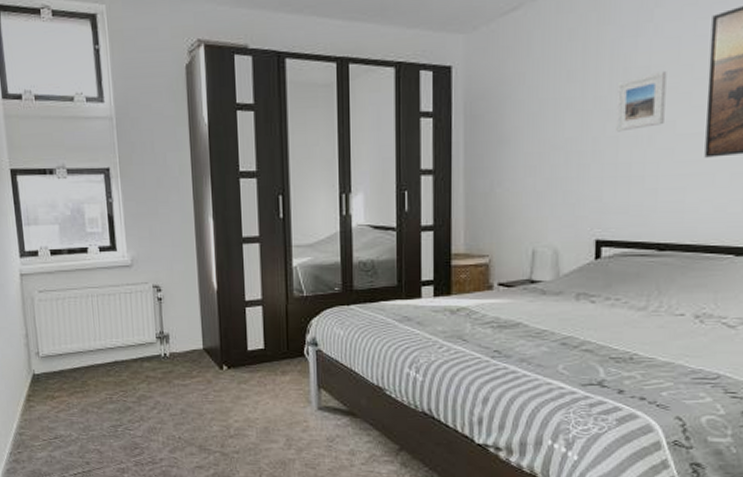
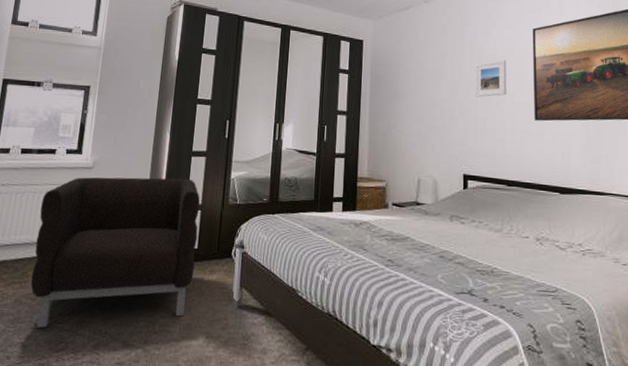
armchair: none [85,271,264,435] -> present [30,177,200,328]

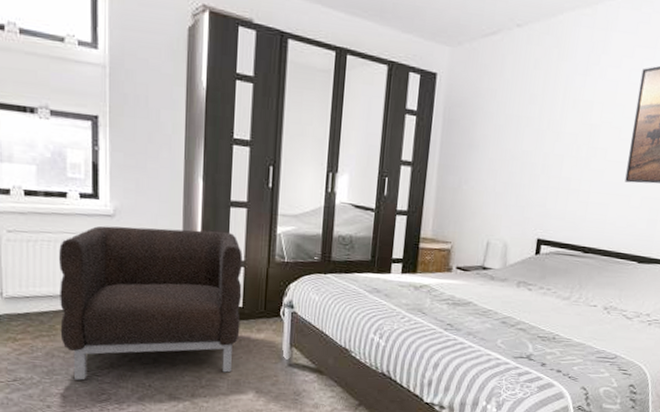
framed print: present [474,60,506,97] -> none [562,107,605,152]

